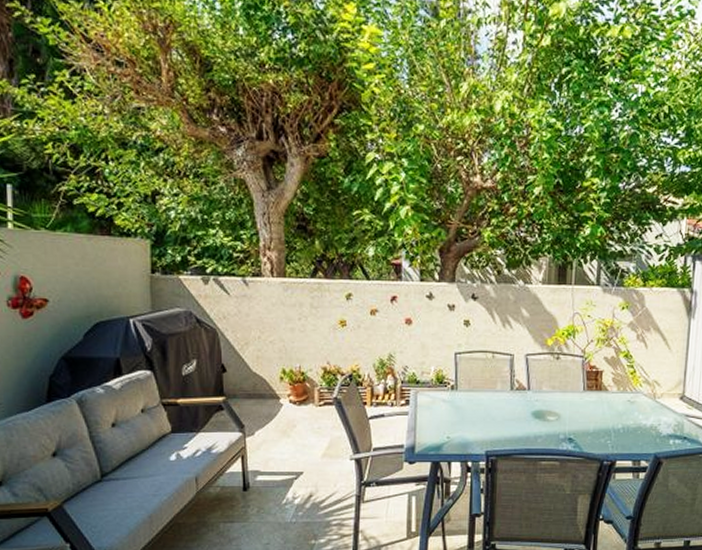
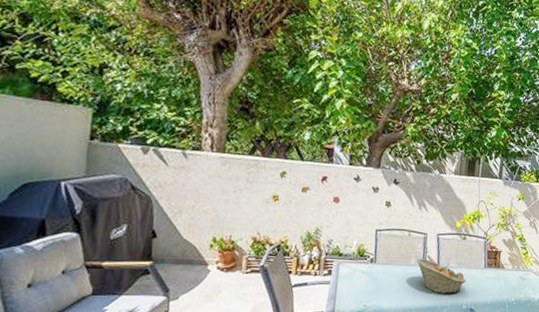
fruit basket: none [503,382,563,423] -> present [417,258,466,294]

